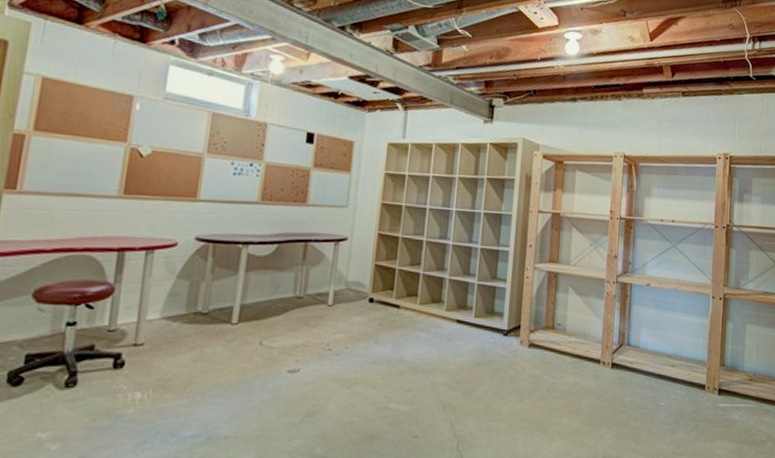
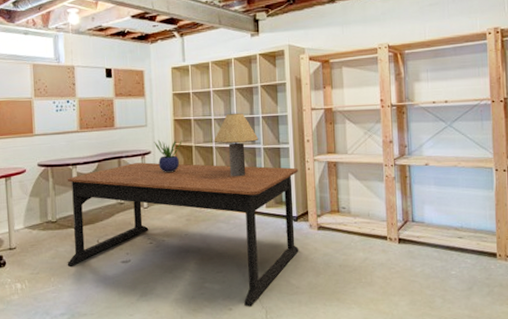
dining table: none [213,249,517,434] -> present [67,162,299,307]
potted plant: none [353,224,388,265] -> present [154,139,182,172]
table lamp: none [425,204,477,279] -> present [213,112,259,177]

